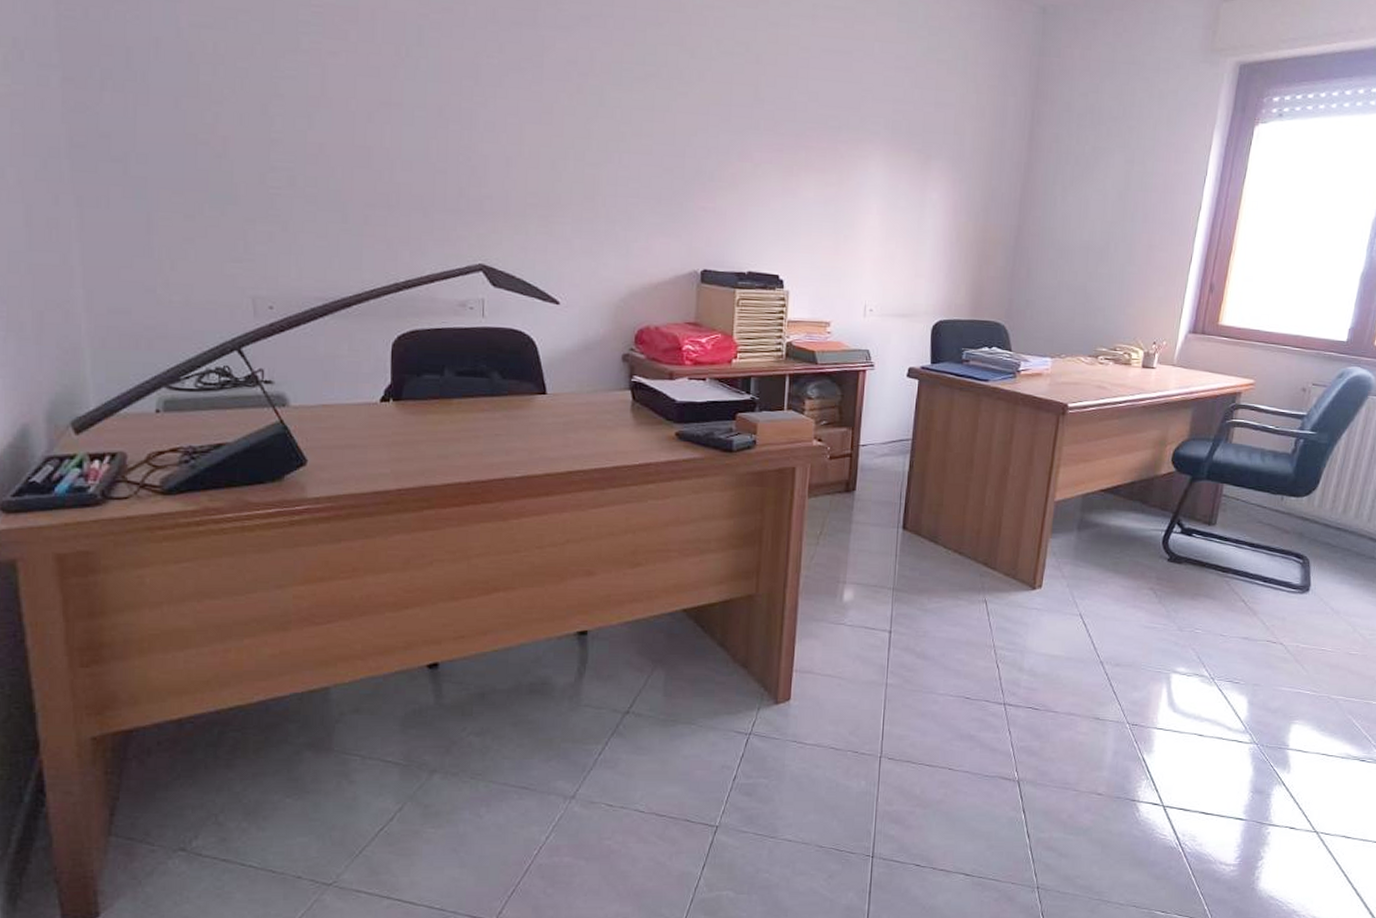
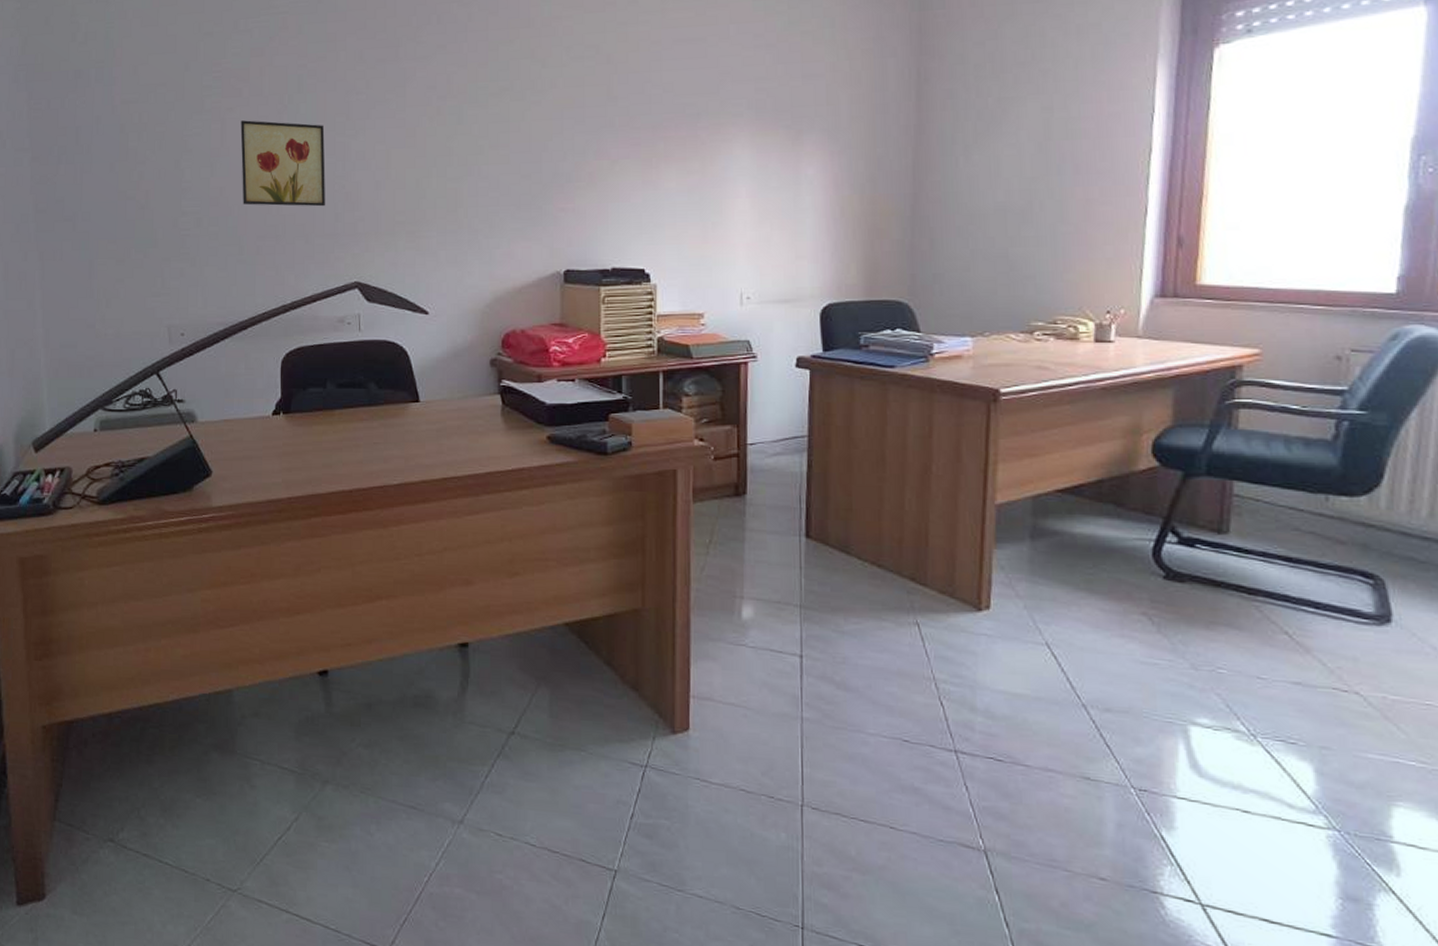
wall art: none [346,68,449,179] -> present [240,120,325,207]

